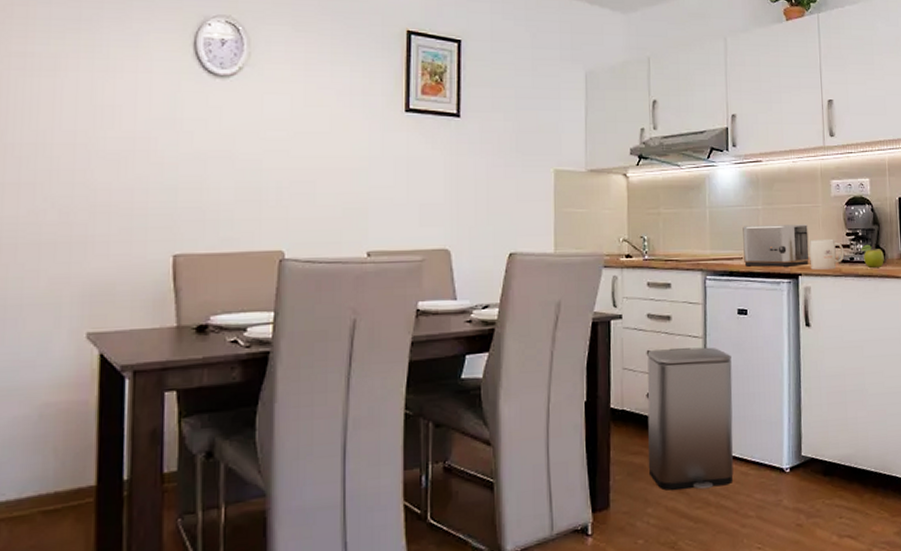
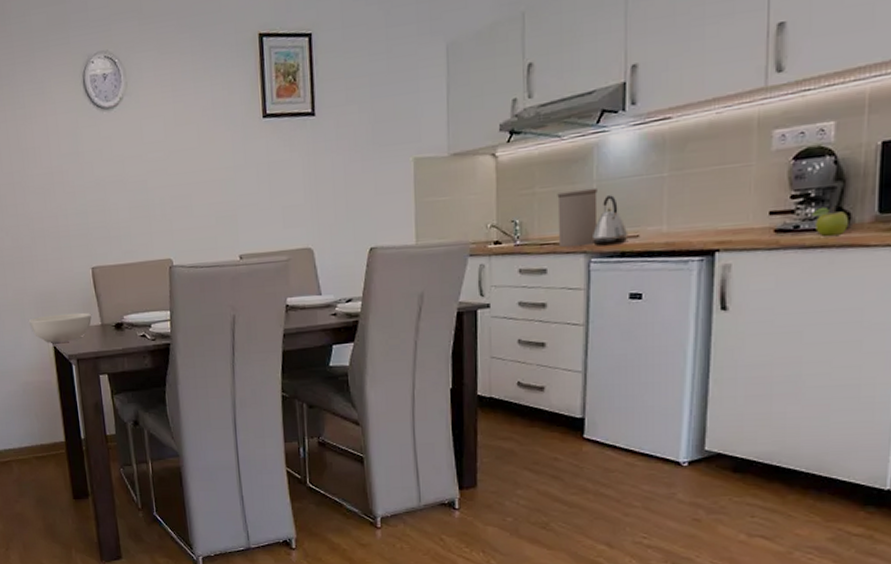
bowl: none [65,310,165,350] -> present [28,312,92,343]
pedal bin: present [647,347,734,491] -> none [517,334,619,477]
canister: none [678,213,711,265] -> present [557,187,598,248]
kettle: none [706,221,735,266] -> present [591,195,629,247]
toaster: present [743,223,810,268] -> none [640,188,733,247]
mug: present [809,240,845,271] -> none [732,205,786,245]

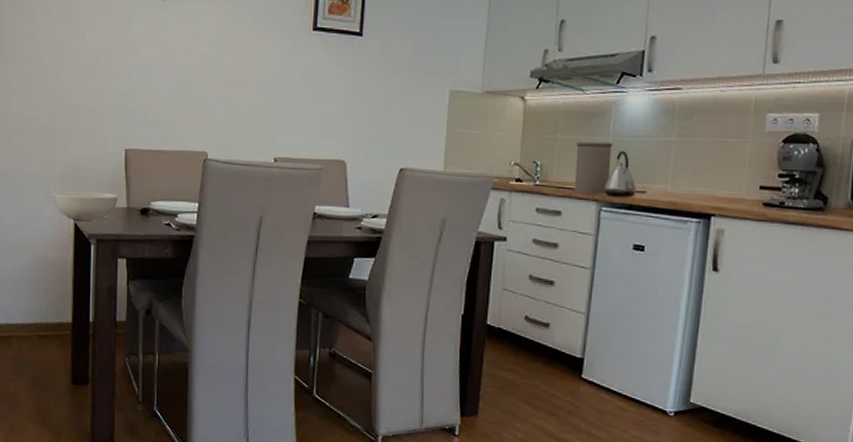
fruit: present [812,206,848,238] -> none [796,188,826,217]

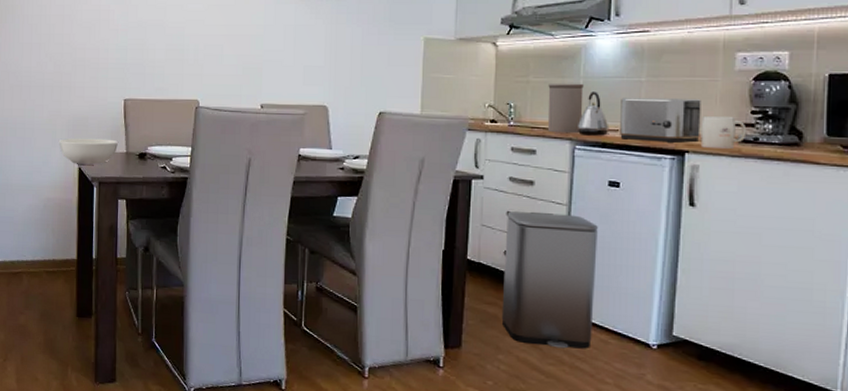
pedal bin: none [520,275,621,416] -> present [501,211,598,349]
toaster: none [647,158,730,207] -> present [620,97,701,144]
mug: none [726,179,774,214] -> present [700,116,747,150]

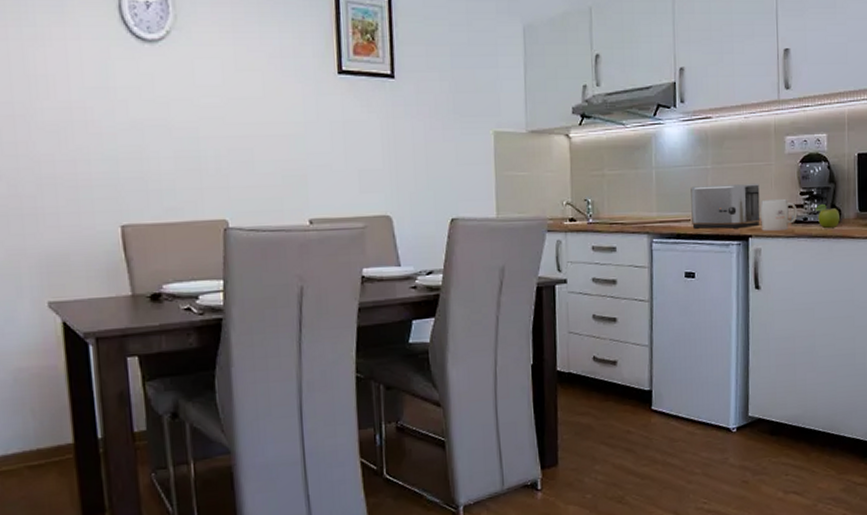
bowl: present [58,138,119,165] -> none [26,280,120,318]
pedal bin: present [501,211,598,349] -> none [593,310,680,449]
canister: present [547,83,584,134] -> none [623,174,657,228]
kettle: present [577,92,610,137] -> none [652,182,682,229]
fruit: none [770,124,801,152] -> present [815,203,840,229]

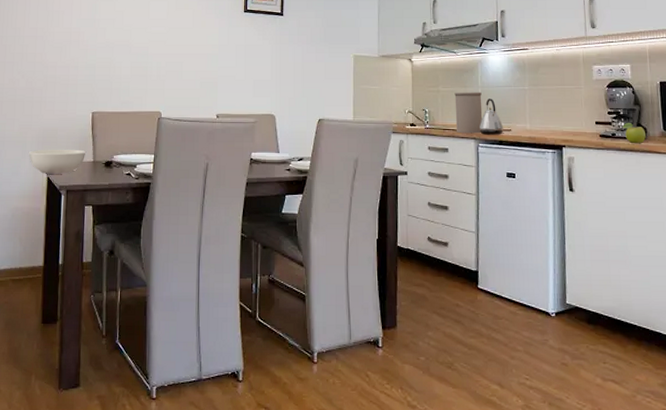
bowl: none [26,280,120,318] -> present [28,149,87,174]
canister: none [623,174,657,228] -> present [454,91,483,134]
kettle: none [652,182,682,229] -> present [479,98,504,136]
toaster: present [691,183,761,230] -> none [511,102,573,140]
mug: present [760,199,798,232] -> none [572,117,607,144]

